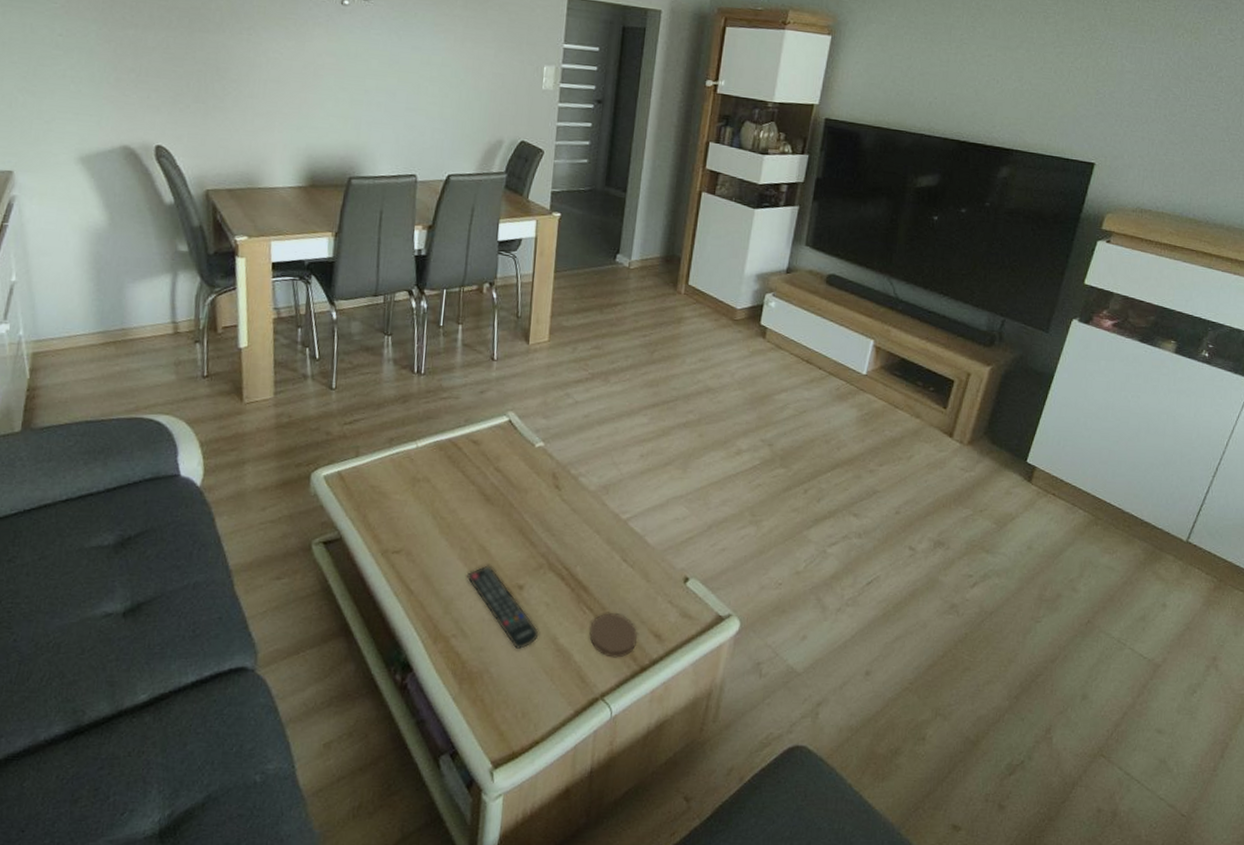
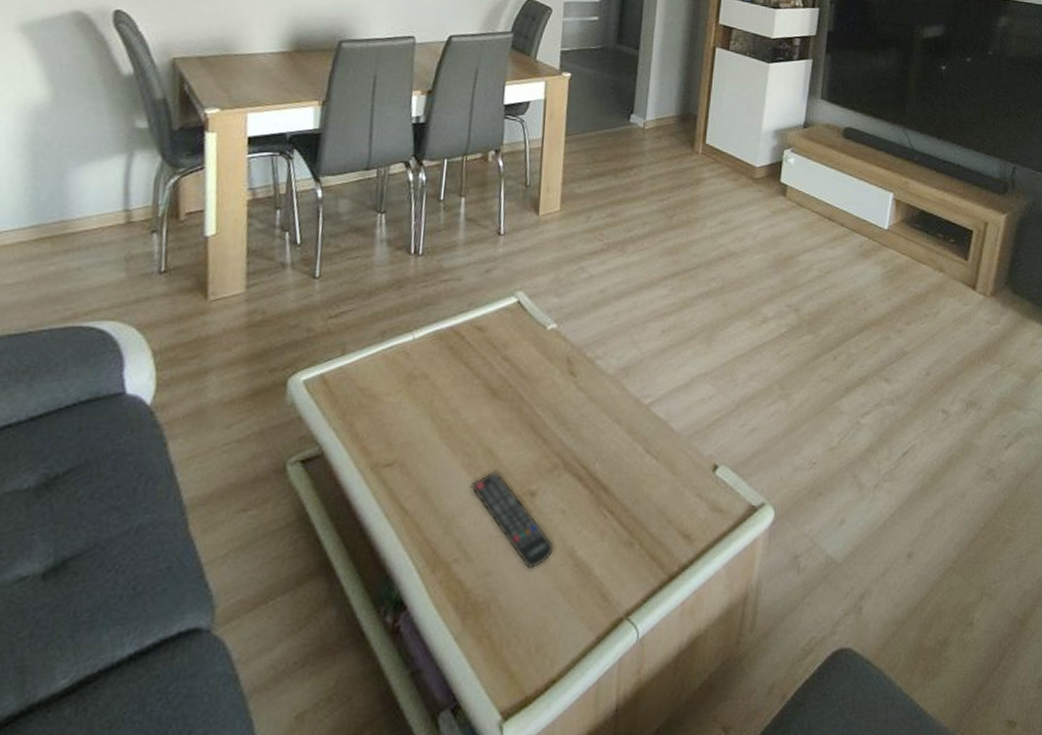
coaster: present [589,613,637,658] -> none [611,514,664,568]

